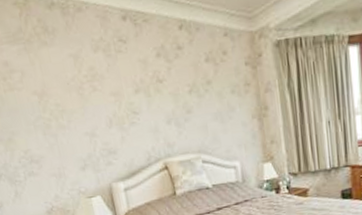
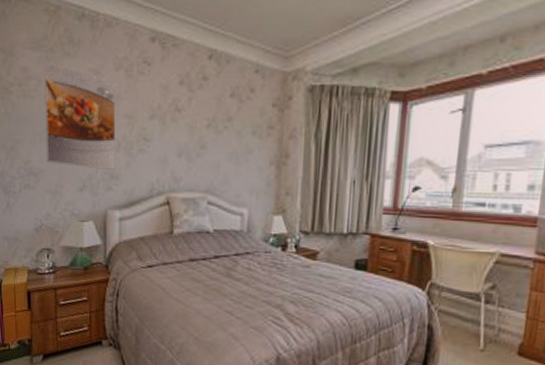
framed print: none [23,53,112,149] -> present [44,61,116,171]

